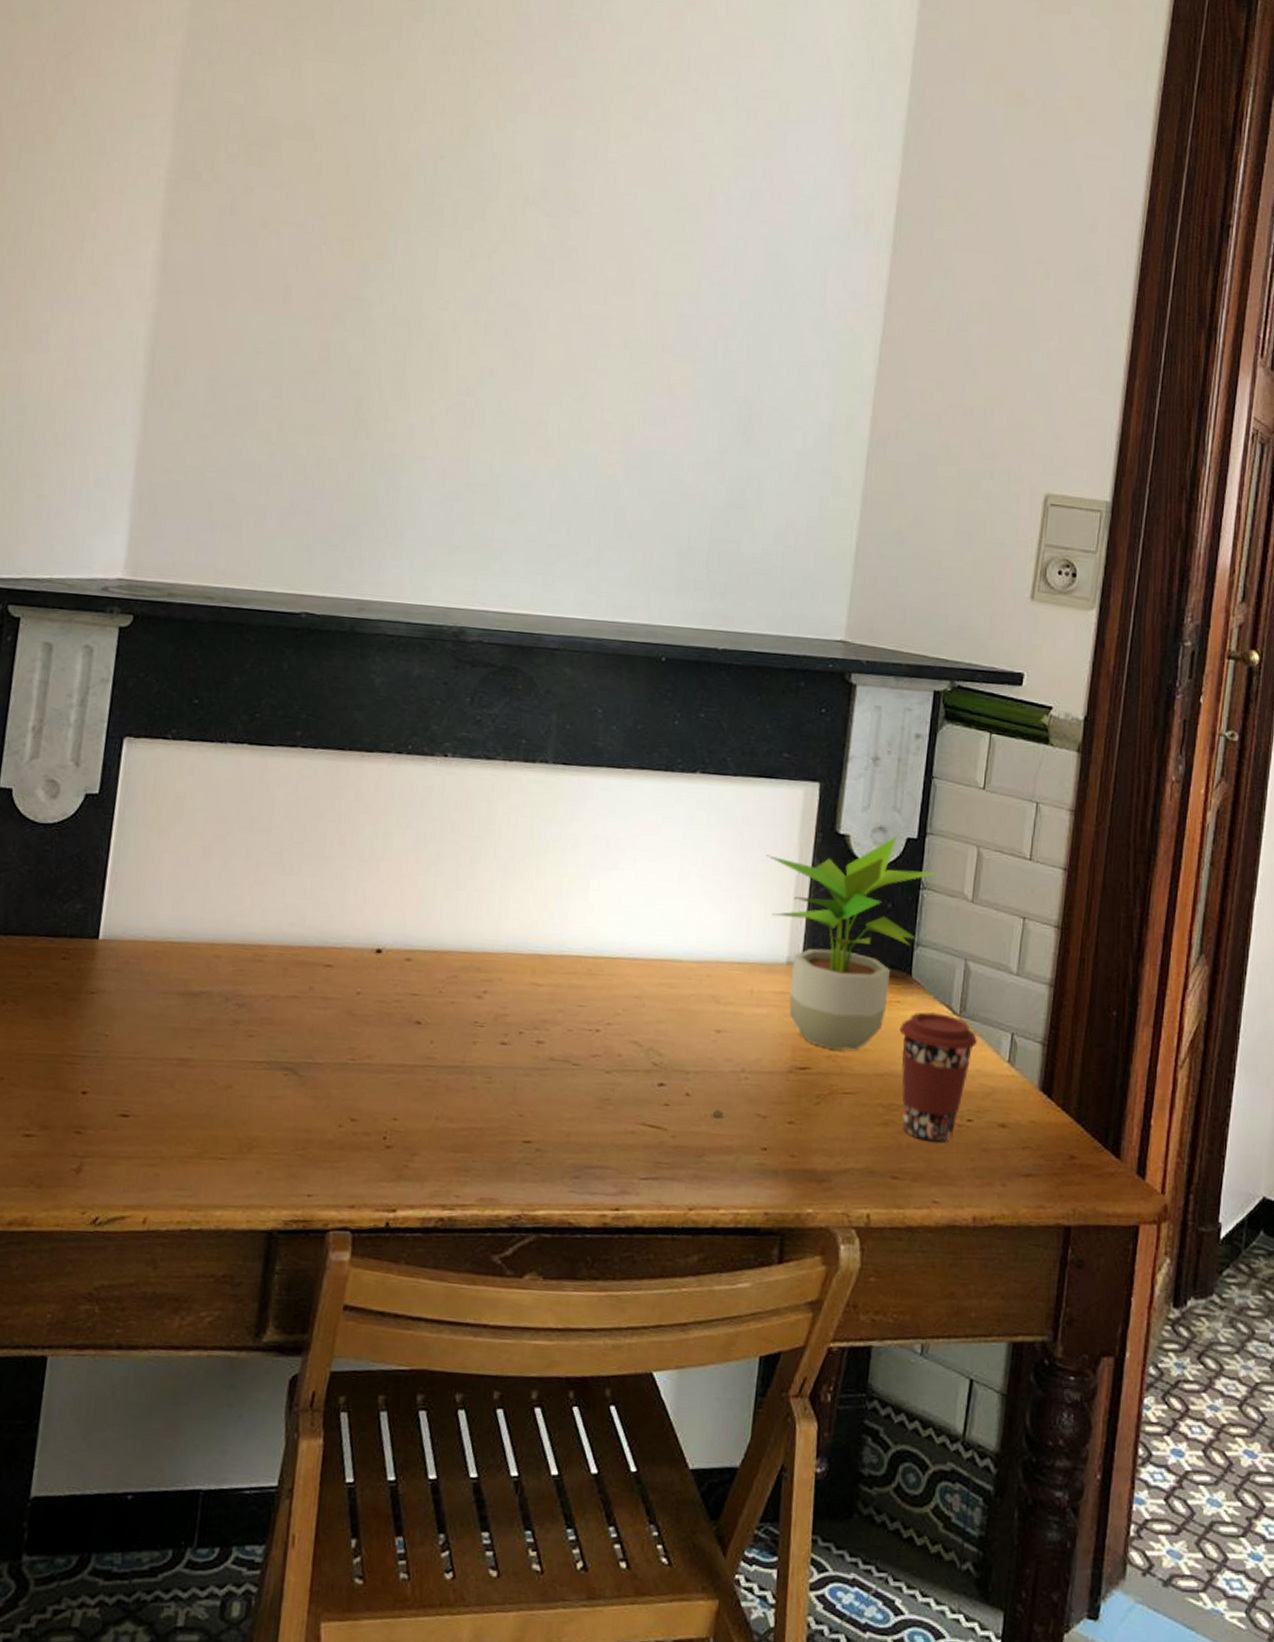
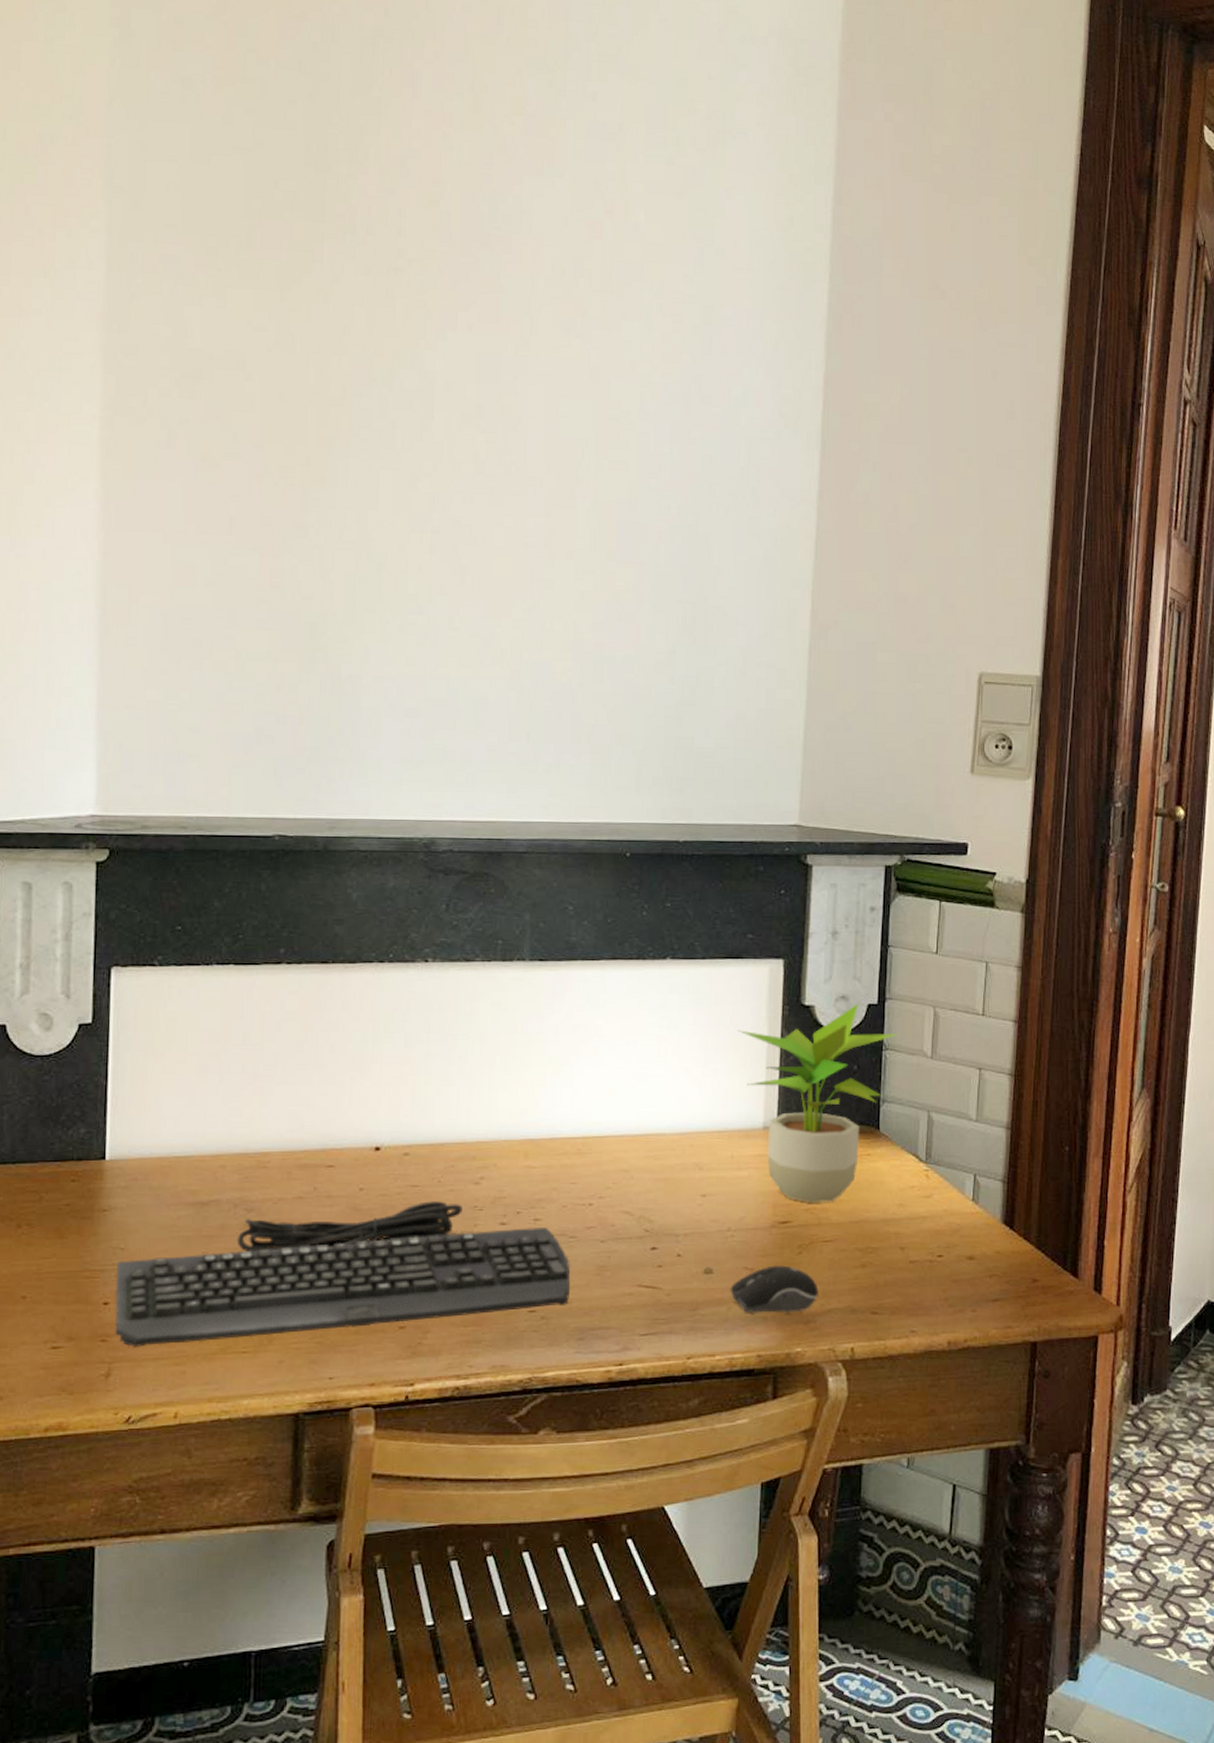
keyboard: none [90,1012,571,1143] -> present [115,1201,571,1347]
computer mouse: none [740,1114,836,1170] -> present [730,1265,819,1314]
coffee cup: present [899,1011,977,1143] -> none [871,1161,943,1279]

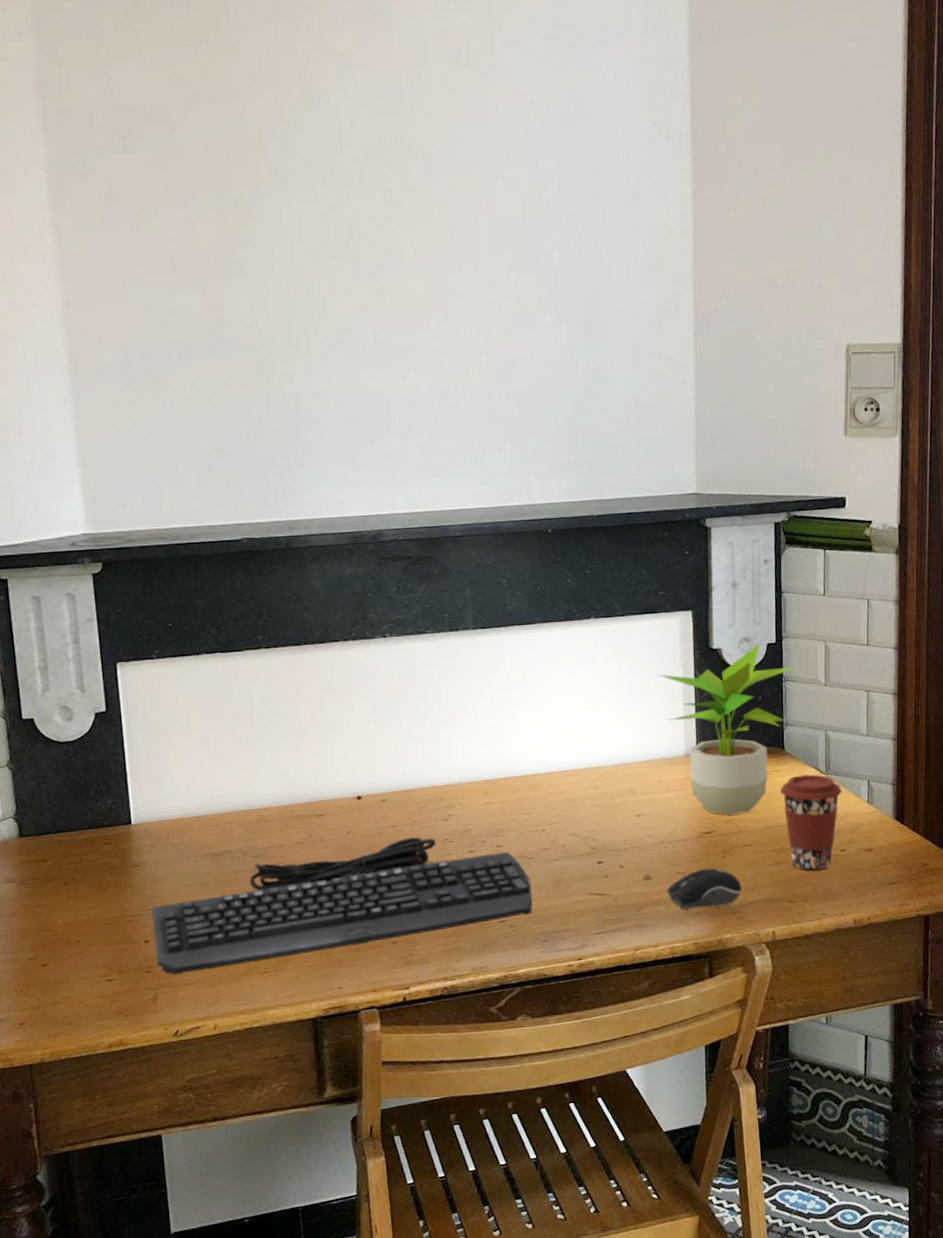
coffee cup: none [871,1161,943,1279] -> present [780,774,842,871]

